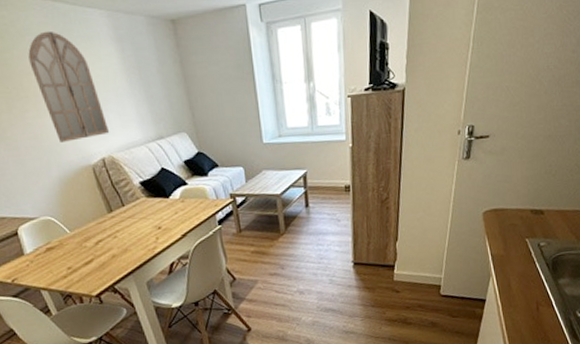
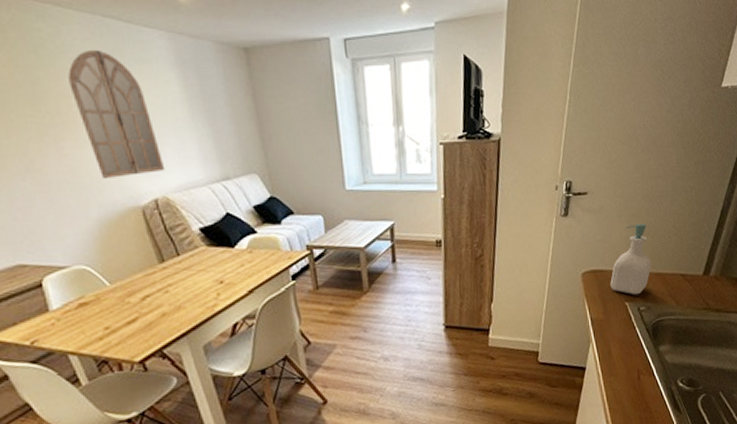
soap bottle: none [511,163,553,232] -> present [610,223,652,295]

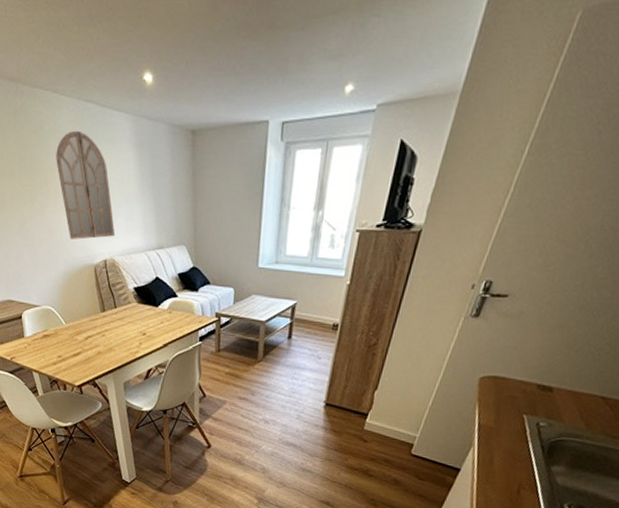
soap bottle: present [610,223,652,295] -> none [510,335,572,410]

